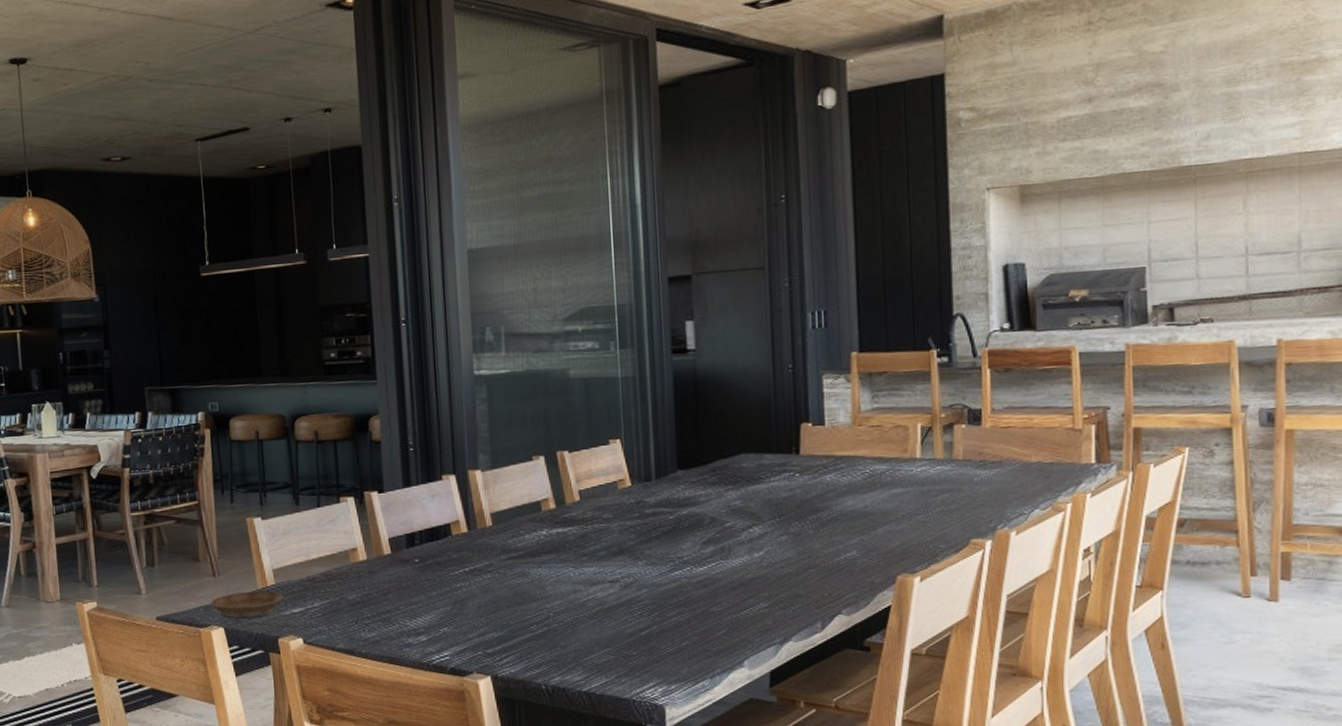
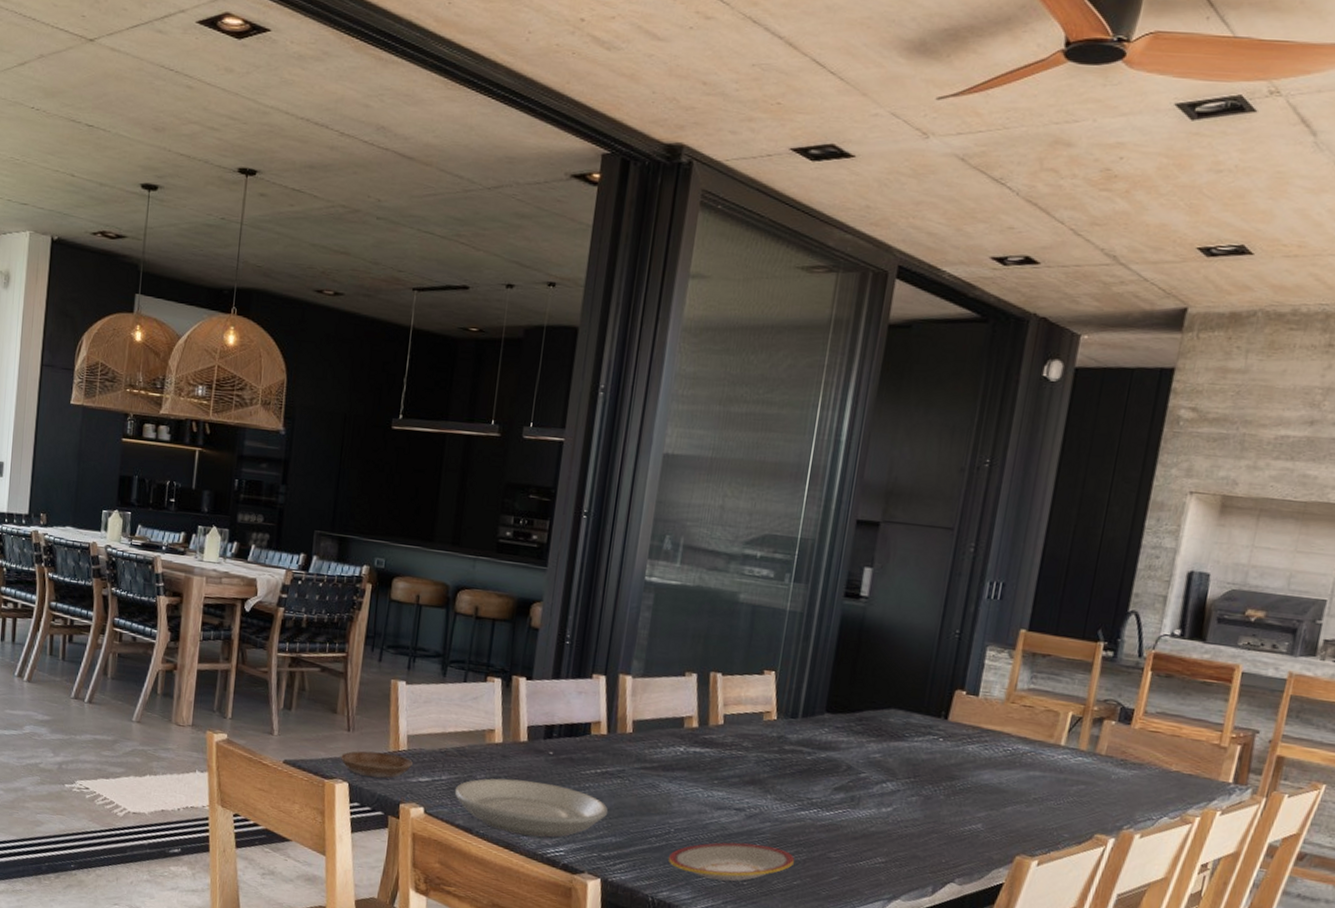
plate: none [329,591,484,647] -> present [454,778,608,837]
plate: none [553,613,678,656] -> present [668,842,794,881]

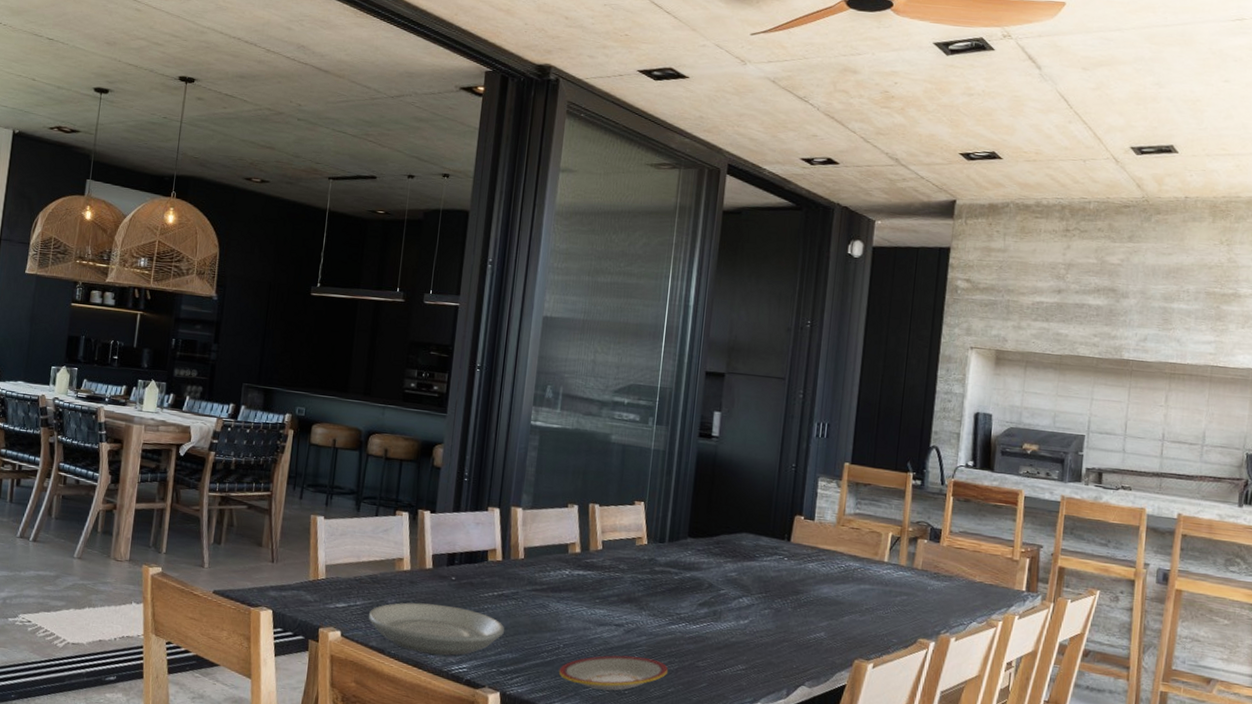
saucer: present [340,750,413,778] -> none [264,580,330,605]

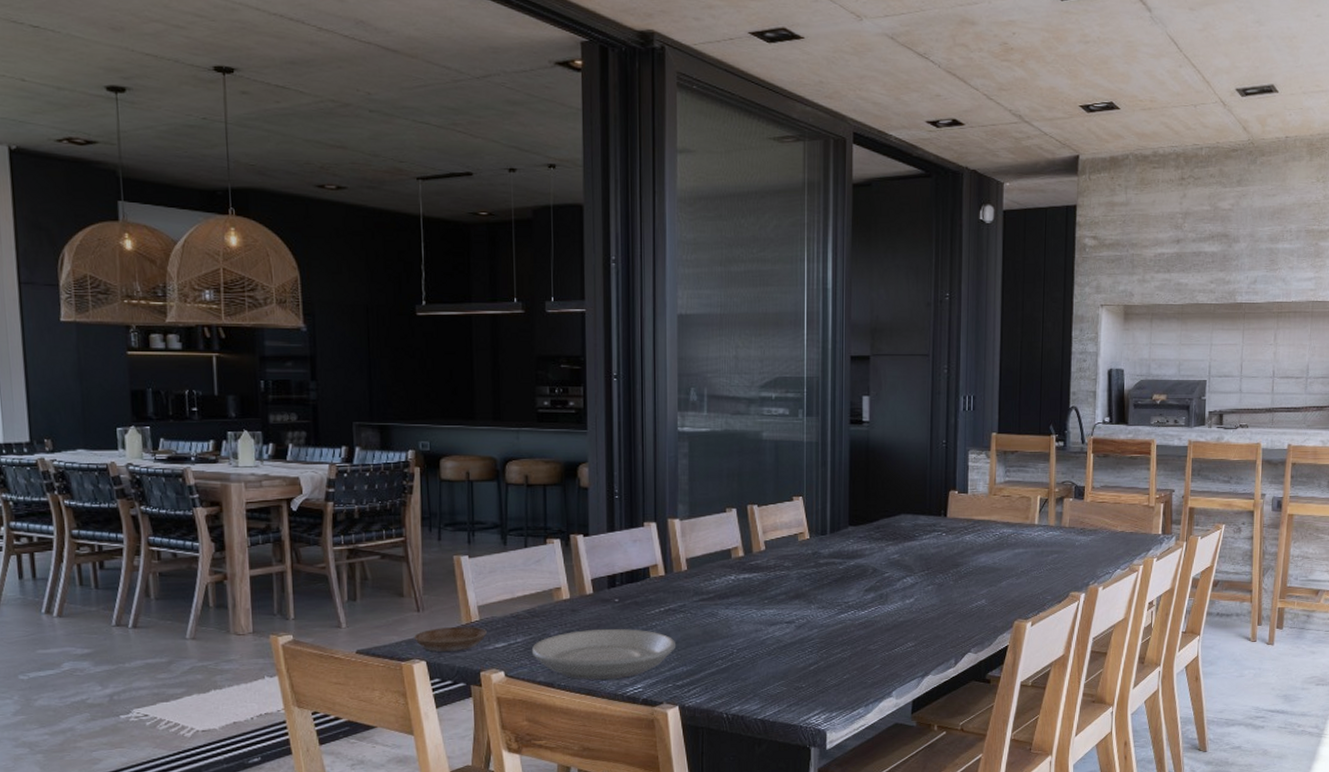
saucer: none [264,580,330,605] -> present [413,626,487,652]
plate: present [558,655,668,691] -> none [735,650,841,688]

